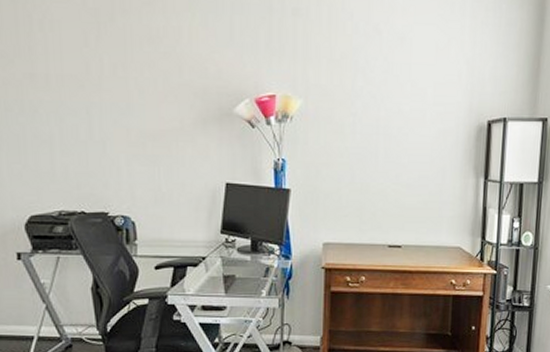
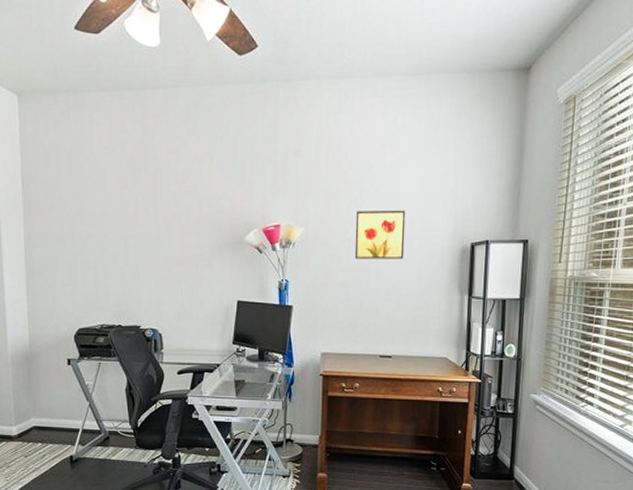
wall art: none [360,81,418,137] -> present [354,210,406,259]

